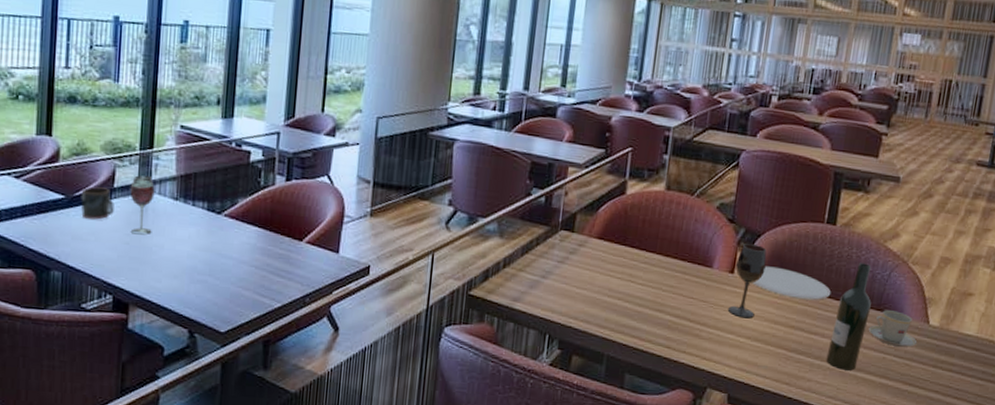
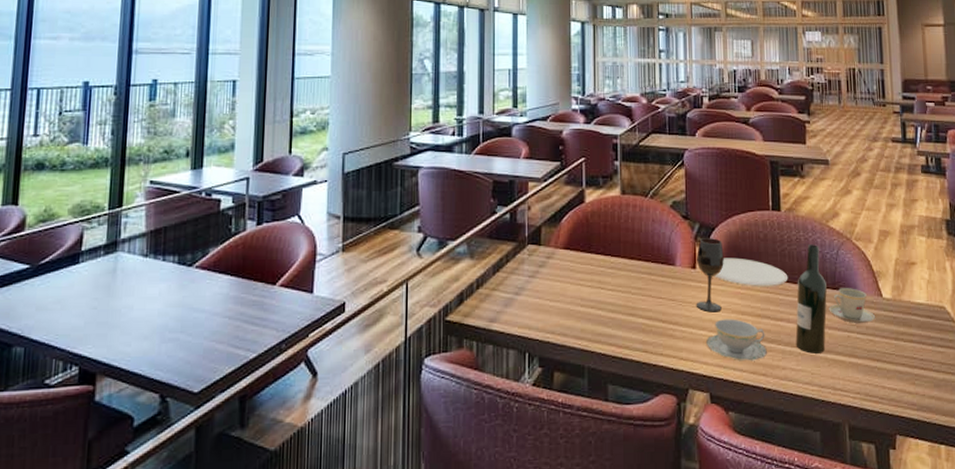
mug: present [80,187,114,220] -> none [46,252,82,287]
wineglass: present [130,175,155,235] -> none [98,236,124,298]
teacup: none [732,325,796,370] -> present [706,319,767,361]

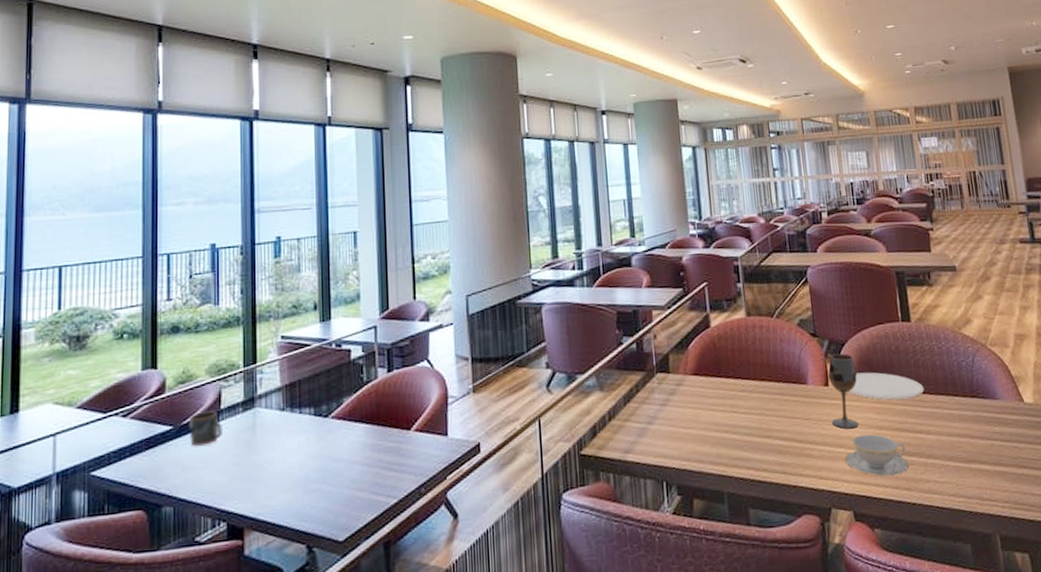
mug: none [46,252,82,287] -> present [189,411,222,446]
wine bottle: present [795,245,827,354] -> none [934,353,969,465]
teacup: present [829,288,876,323] -> none [969,395,1019,431]

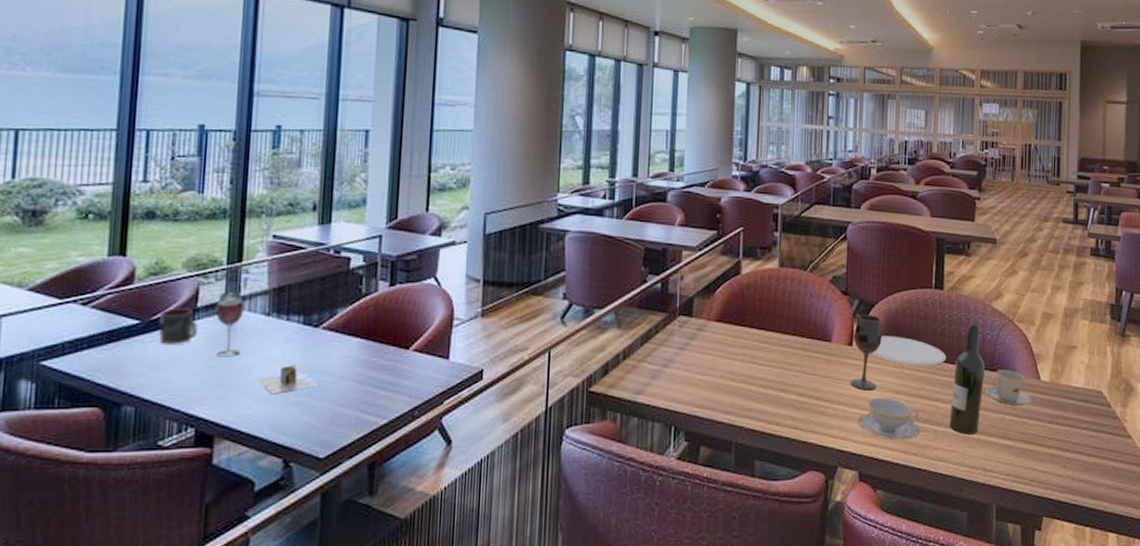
wineglass: none [237,392,262,454] -> present [215,292,244,357]
napkin holder: none [279,453,333,485] -> present [259,364,319,395]
wine bottle: none [934,353,969,465] -> present [949,325,985,435]
teacup: none [969,395,1019,431] -> present [985,370,1032,405]

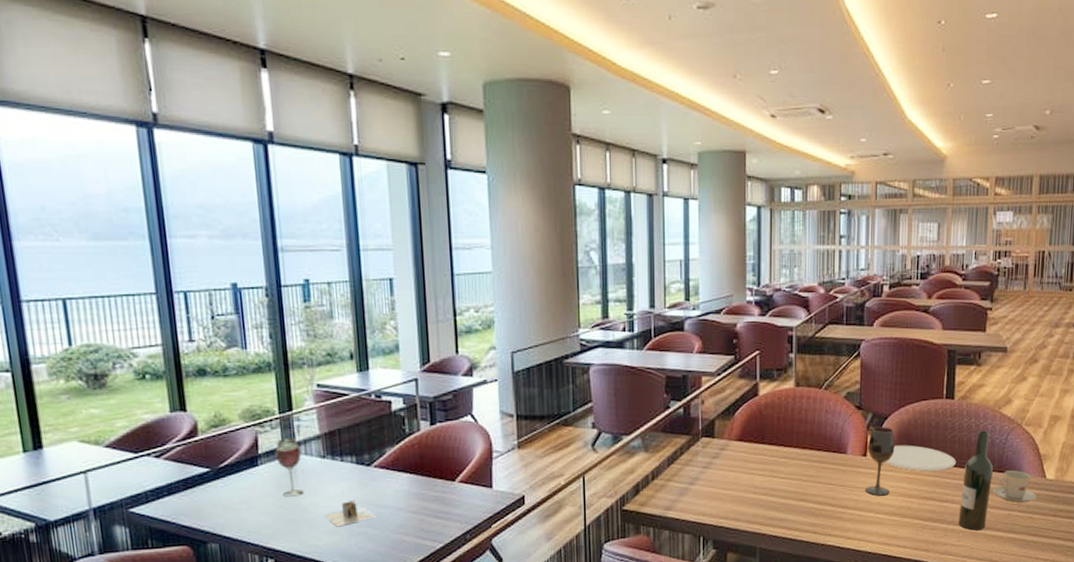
mug: present [158,308,198,344] -> none [226,455,263,488]
teacup: present [858,397,920,441] -> none [873,501,930,539]

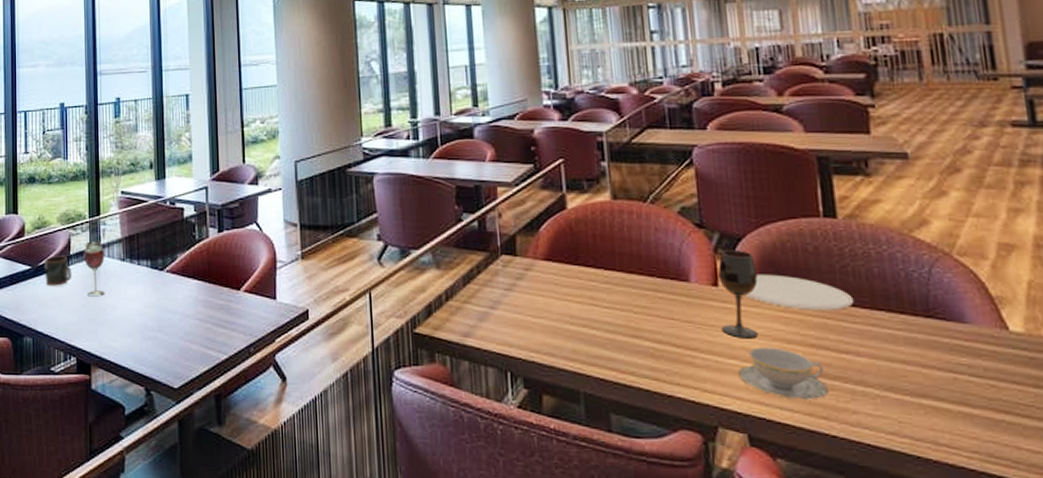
mug: none [226,455,263,488] -> present [44,256,72,286]
napkin holder: present [324,499,378,527] -> none [121,303,168,330]
teacup: none [873,501,930,539] -> present [738,347,828,400]
wine bottle: present [958,431,993,531] -> none [868,260,919,397]
teacup: present [993,470,1037,503] -> none [920,316,999,363]

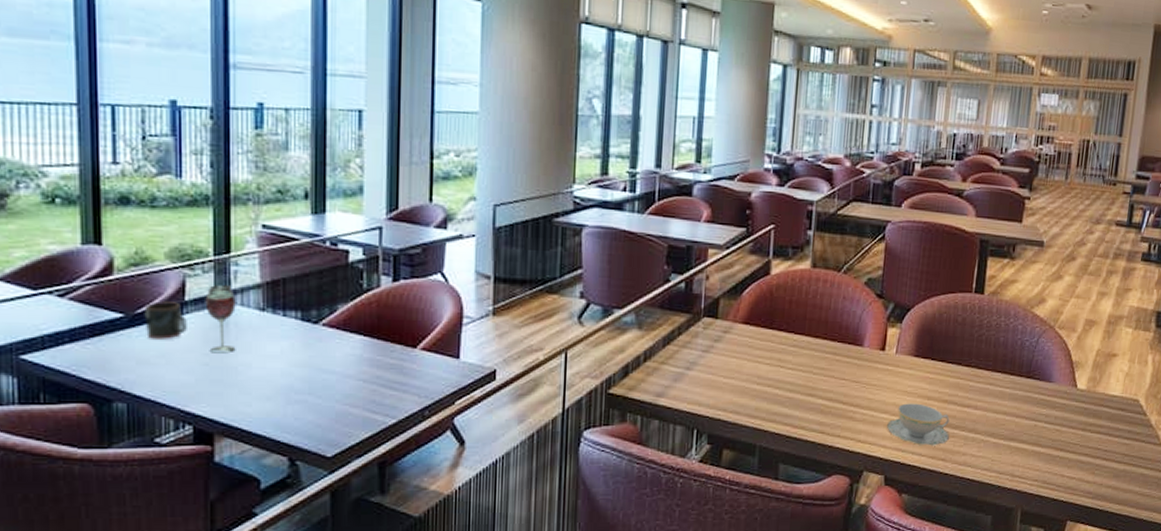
wine glass: present [717,249,758,339] -> none [880,318,917,396]
plate: present [743,274,854,311] -> none [903,340,982,373]

